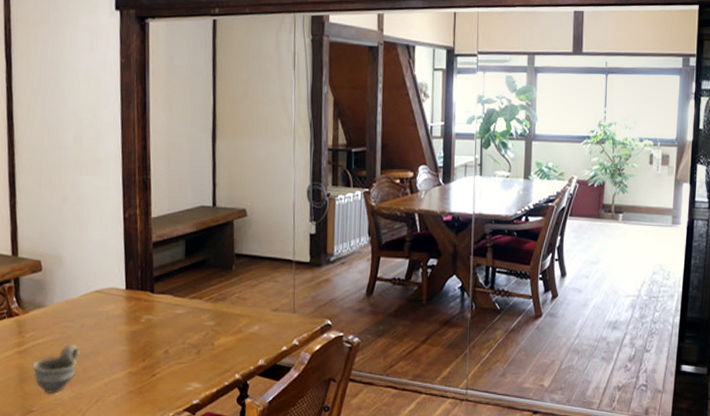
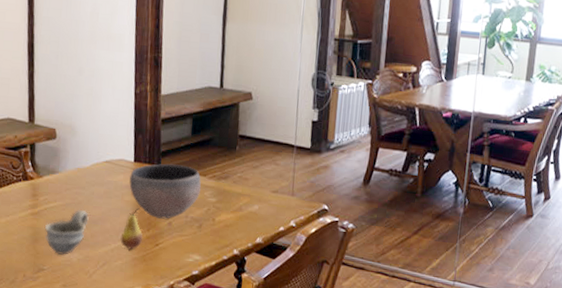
fruit: none [114,338,139,382] -> present [120,208,143,250]
bowl: none [121,289,197,347] -> present [129,163,201,219]

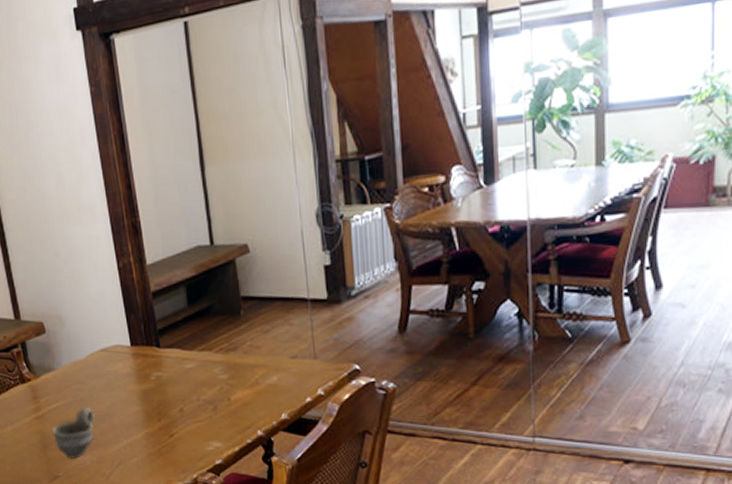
fruit: present [120,208,143,250] -> none [131,397,156,444]
bowl: present [129,163,201,219] -> none [129,341,209,406]

